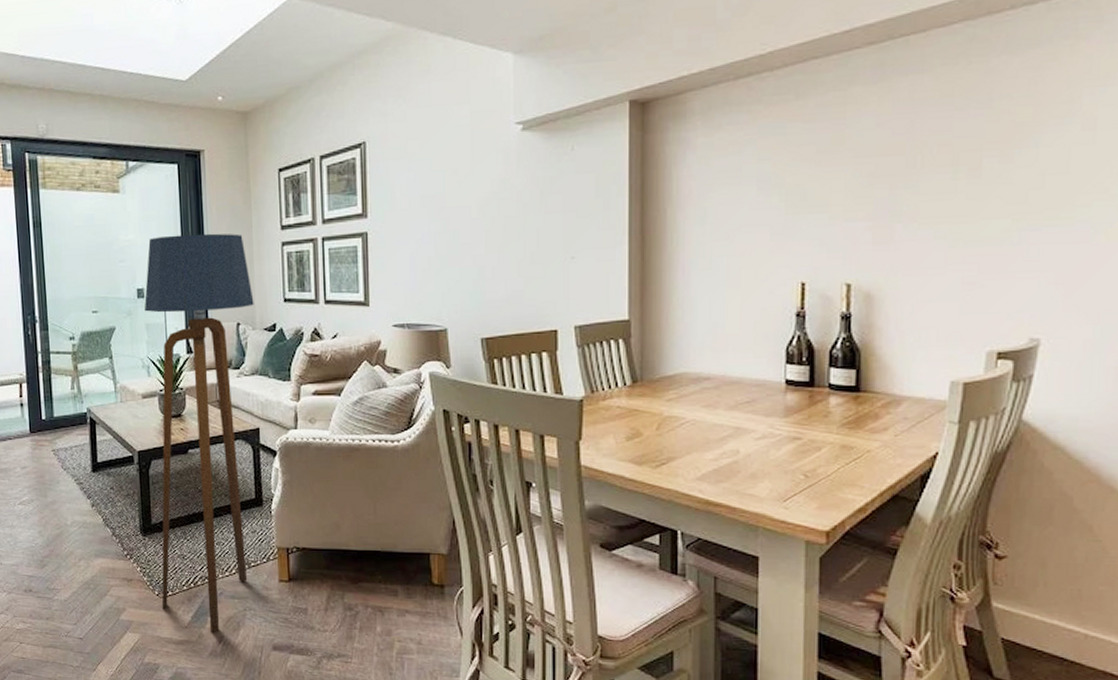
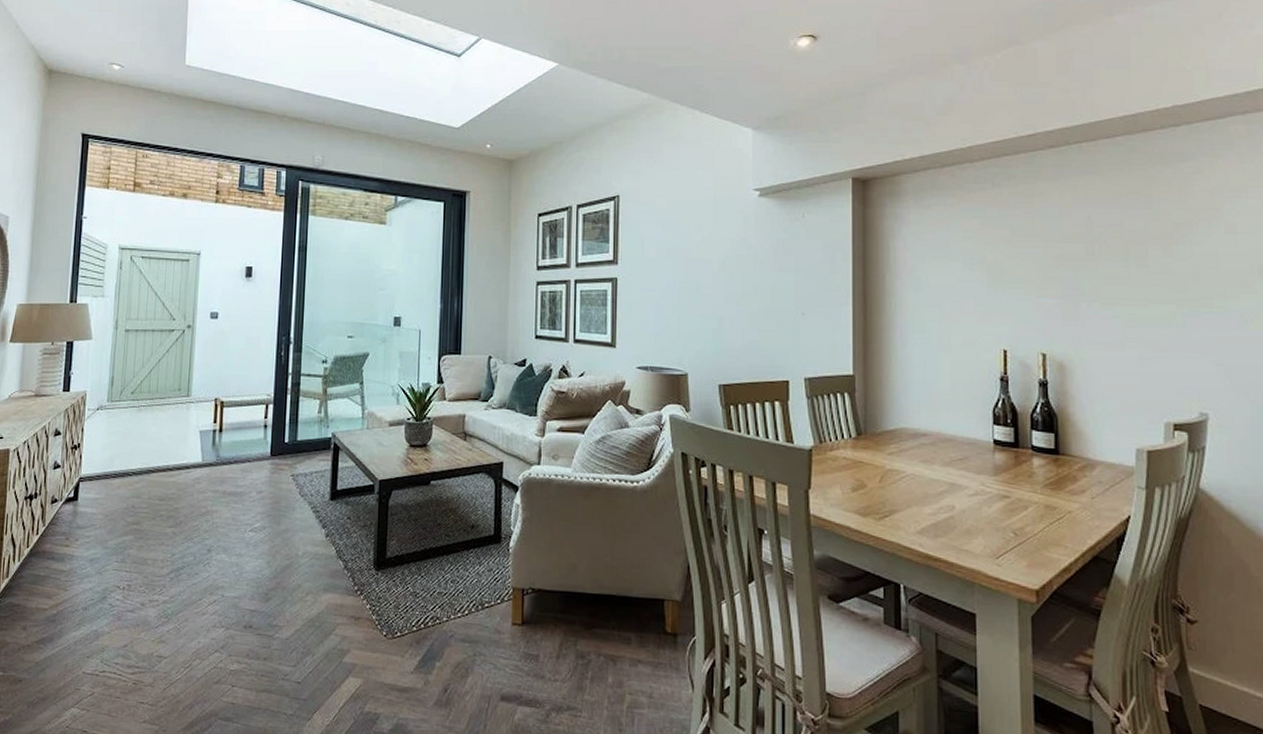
floor lamp: present [144,233,254,633] -> none [388,268,507,680]

